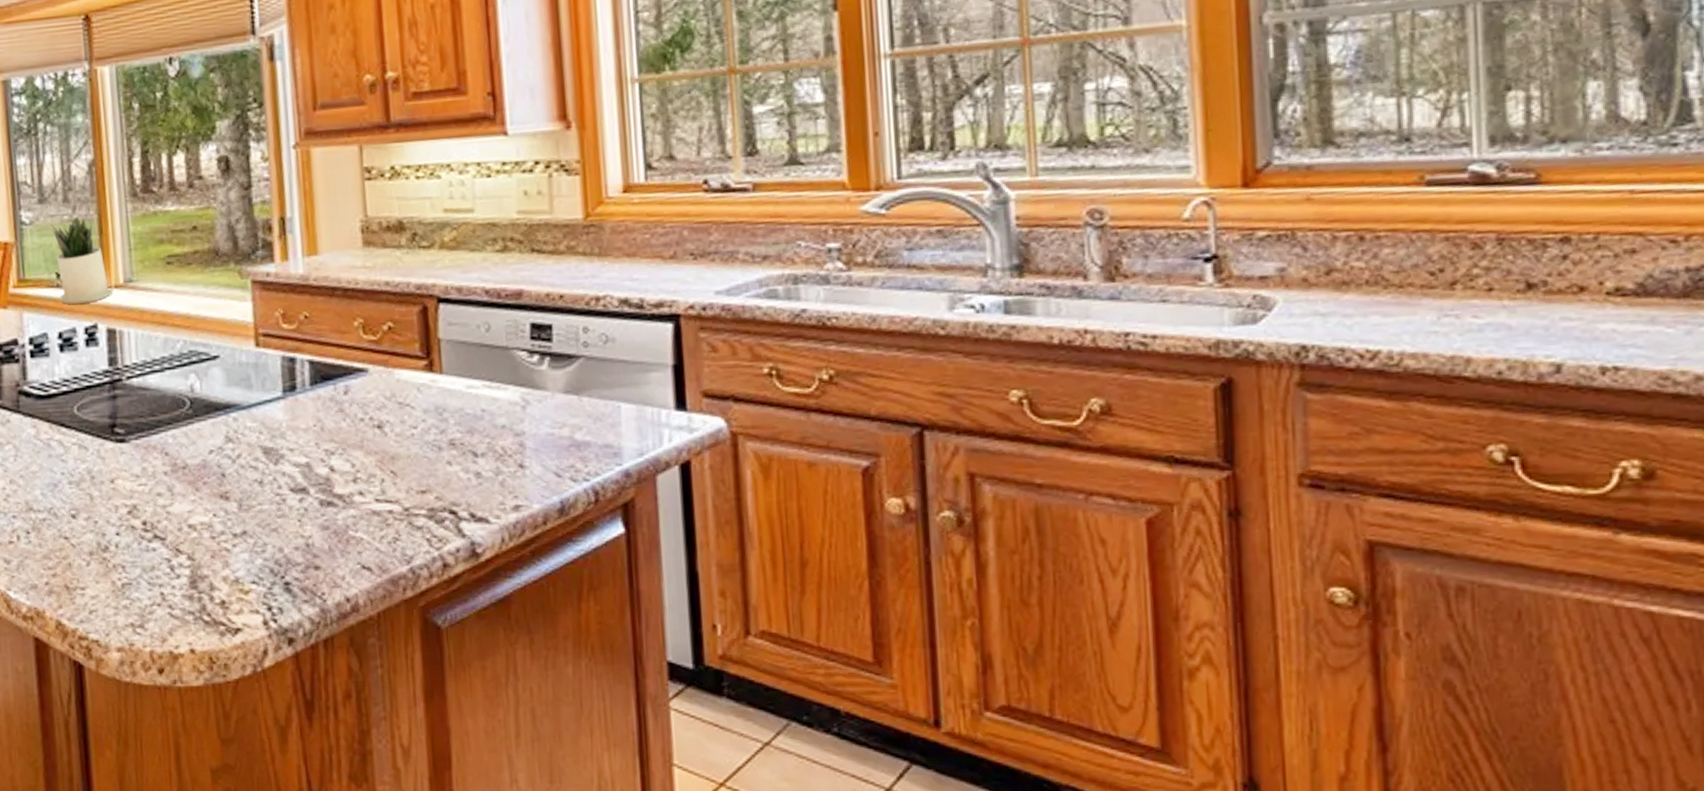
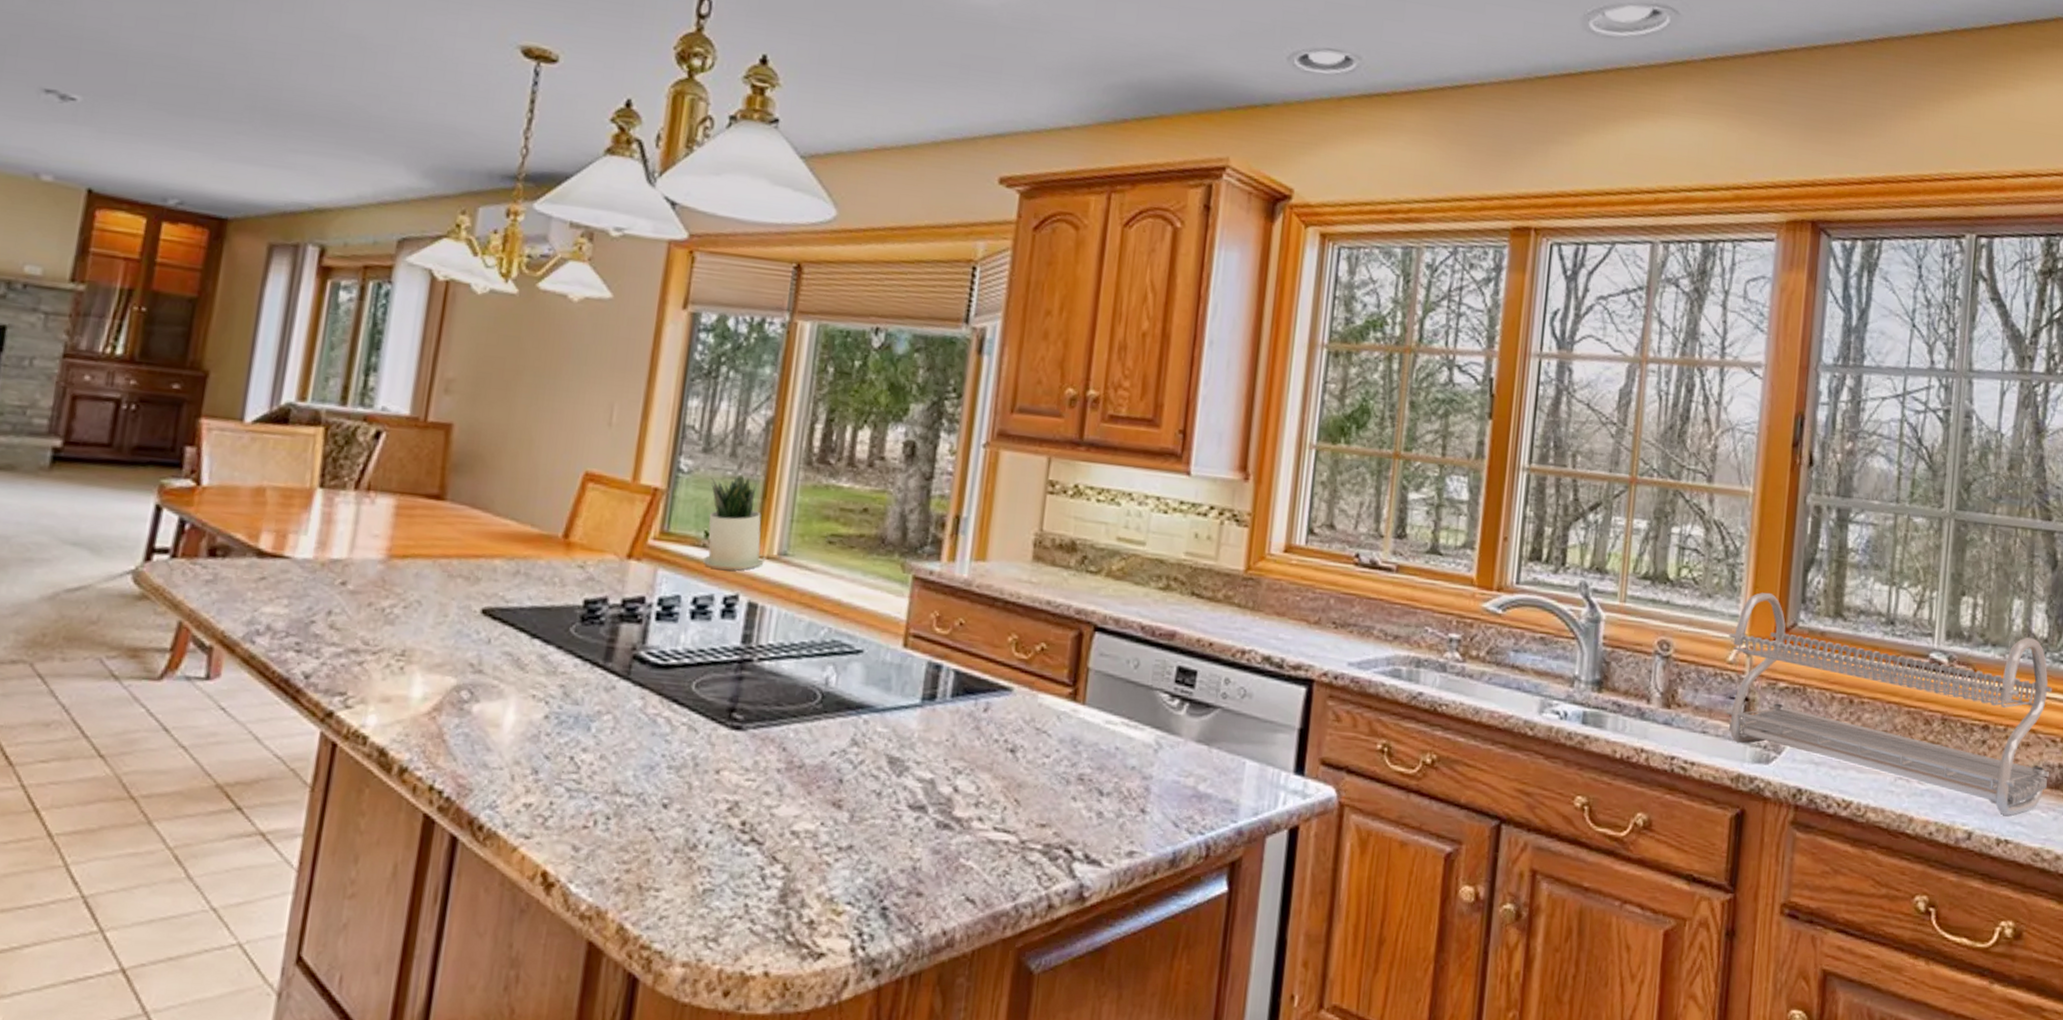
dish rack: none [1180,124,1673,340] -> present [1726,592,2053,816]

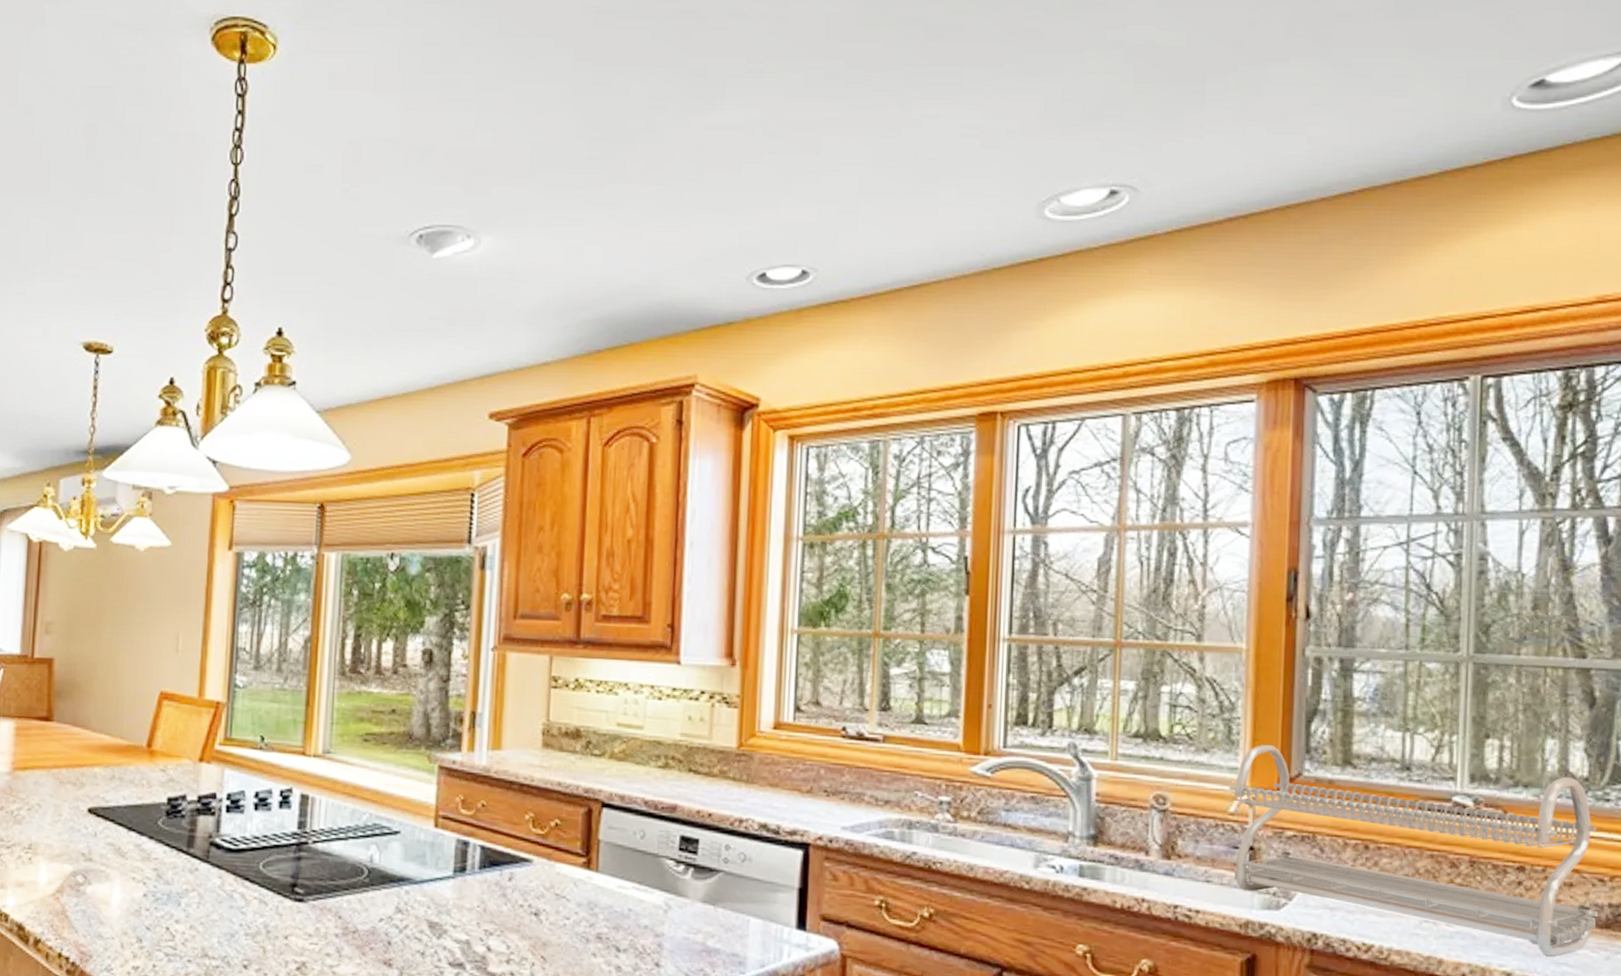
planter: present [703,473,766,571] -> none [261,685,313,769]

